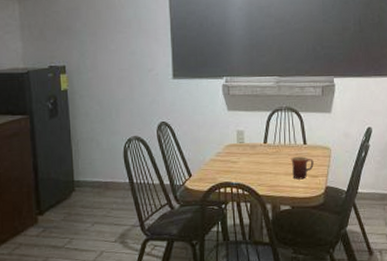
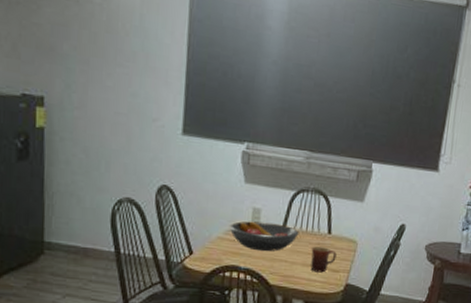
fruit bowl: none [219,141,278,167] -> present [229,221,299,252]

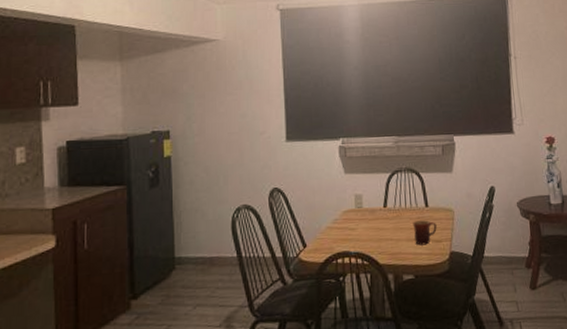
fruit bowl: present [229,221,299,252] -> none [336,205,399,234]

